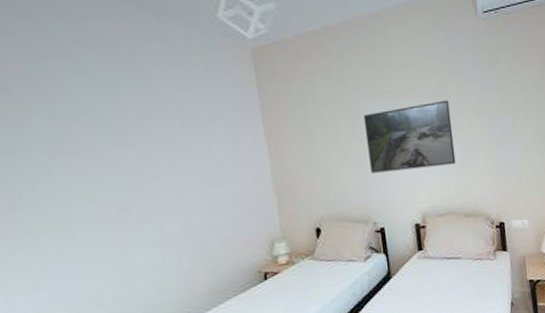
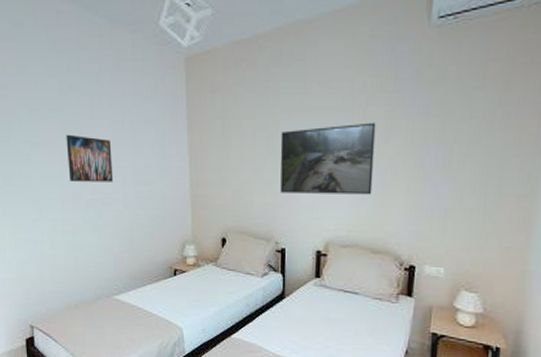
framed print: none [104,138,176,193] -> present [66,134,113,182]

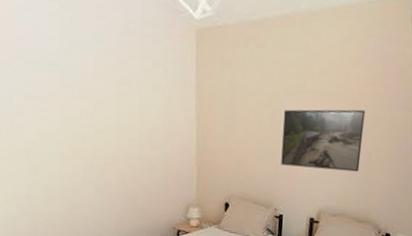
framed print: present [66,134,113,182] -> none [67,90,118,143]

